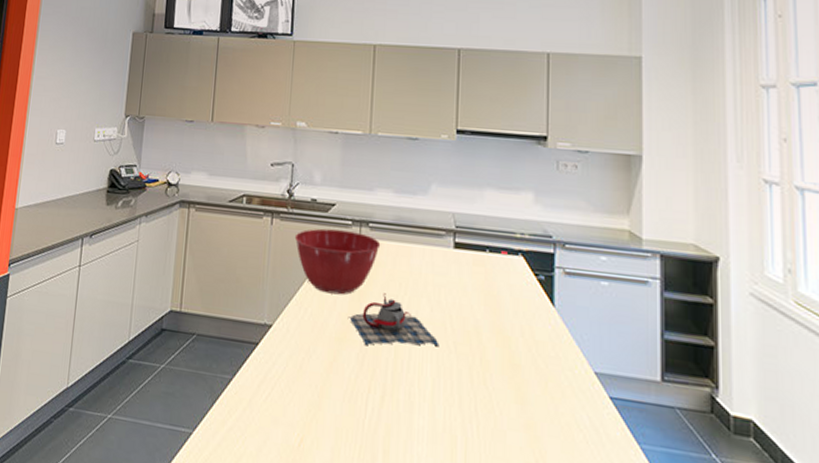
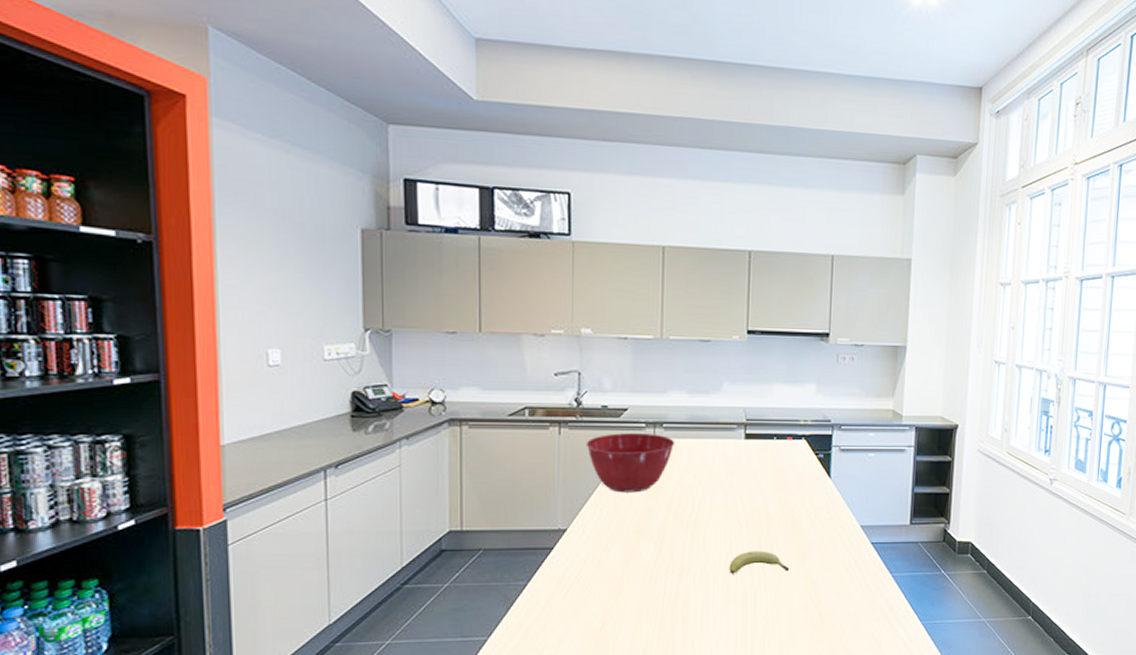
teapot: present [347,293,439,347] -> none [644,486,732,534]
fruit: none [436,381,507,416] -> present [729,551,790,574]

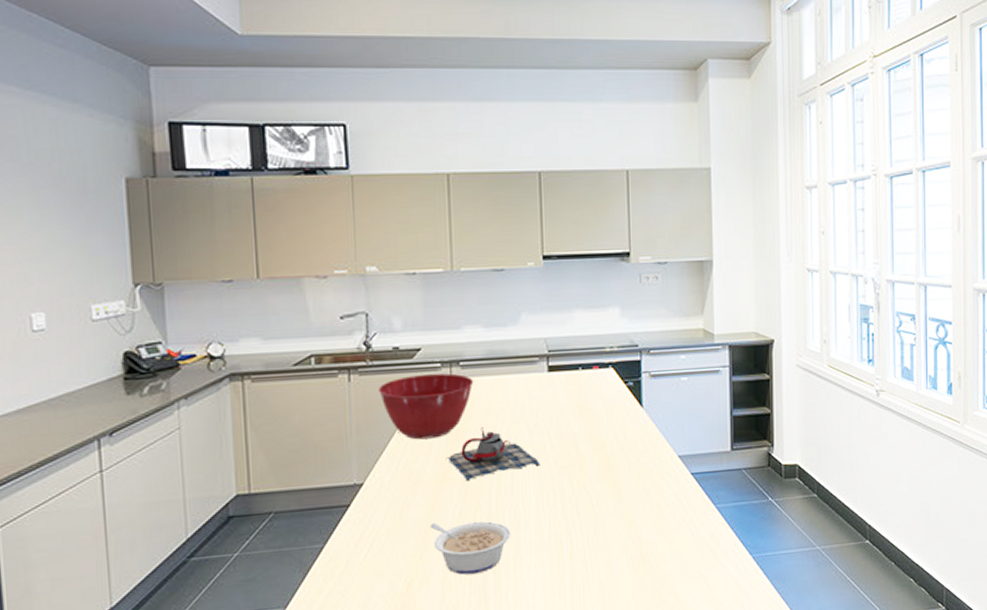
legume: none [625,571,700,620] -> present [429,521,511,575]
teapot: none [644,486,732,534] -> present [445,427,540,481]
fruit: present [729,551,790,574] -> none [540,491,606,519]

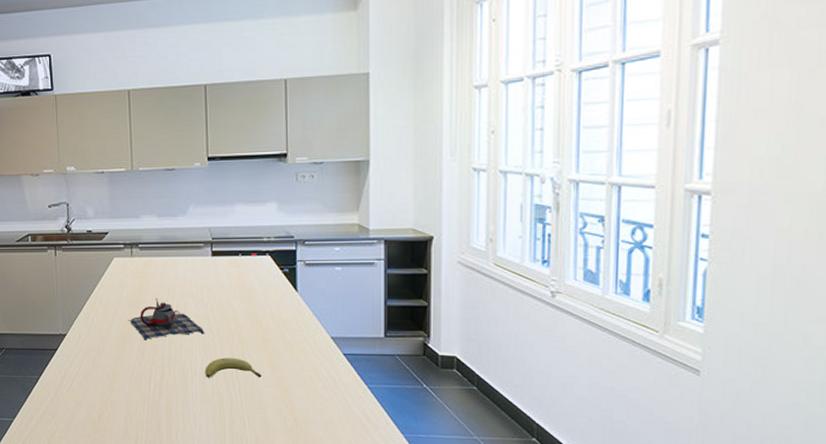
mixing bowl: present [378,373,474,440] -> none [76,253,150,304]
legume: present [429,521,511,575] -> none [115,371,180,415]
fruit: none [540,491,606,519] -> present [205,357,262,378]

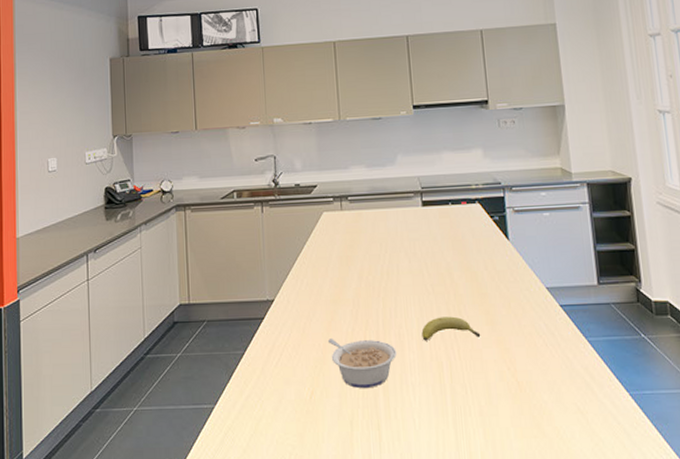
legume: none [115,371,180,415] -> present [327,339,397,389]
teapot: present [128,298,205,340] -> none [339,254,420,302]

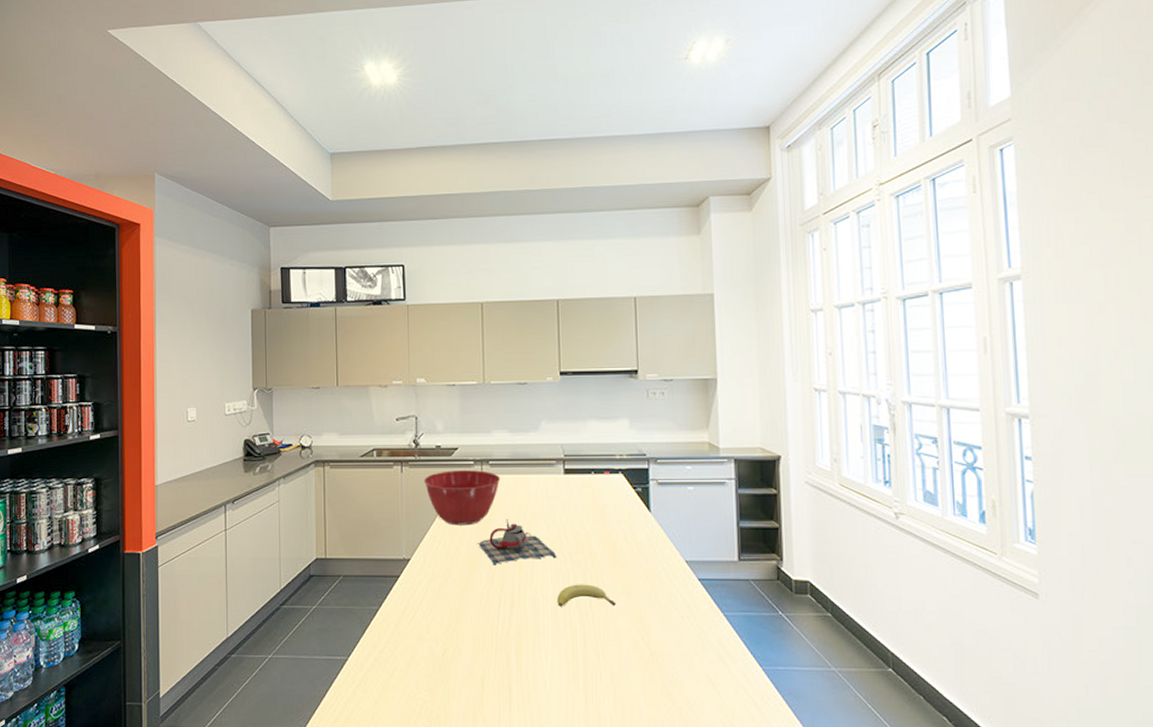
mixing bowl: none [284,206,360,264] -> present [423,470,501,526]
legume: present [327,339,397,389] -> none [462,600,531,650]
teapot: none [339,254,420,302] -> present [476,519,557,566]

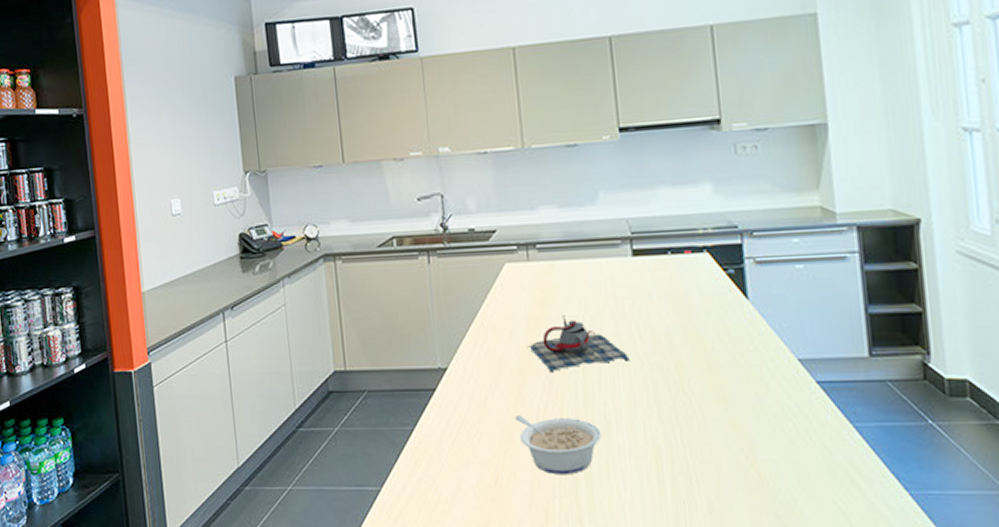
mixing bowl: present [423,470,501,526] -> none [456,256,552,326]
legume: none [462,600,531,650] -> present [514,415,602,475]
fruit: present [557,584,616,607] -> none [633,392,710,421]

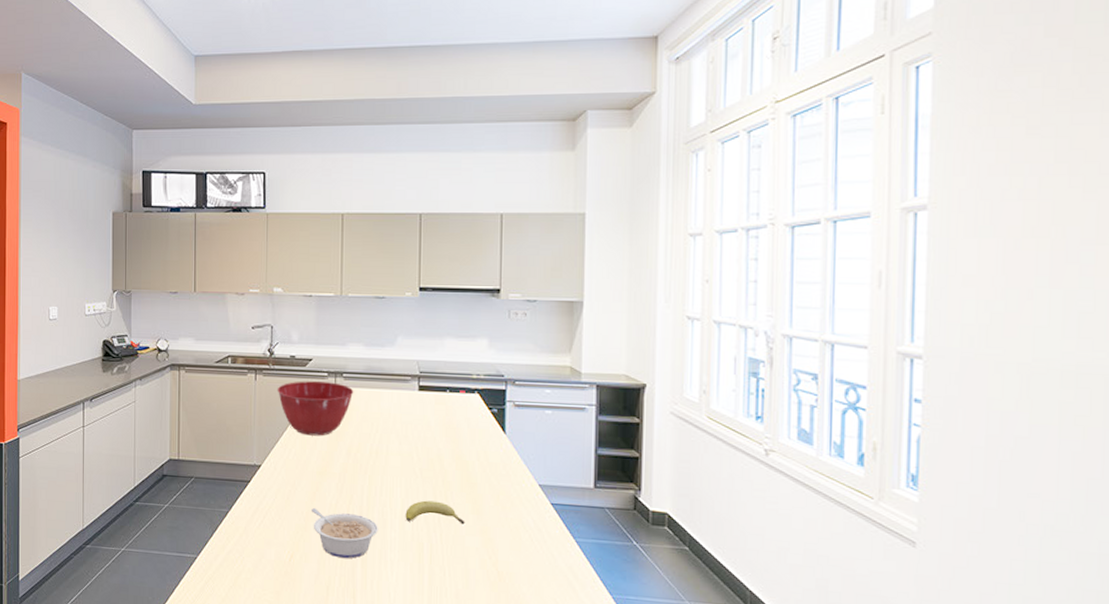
mixing bowl: none [456,256,552,326] -> present [277,381,354,436]
teapot: present [527,315,630,373] -> none [327,432,407,477]
fruit: none [633,392,710,421] -> present [405,500,465,525]

